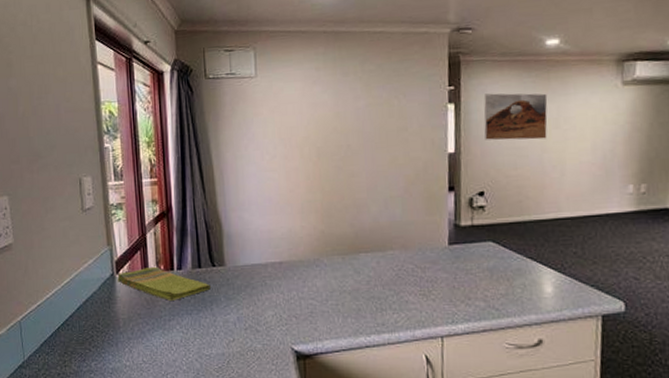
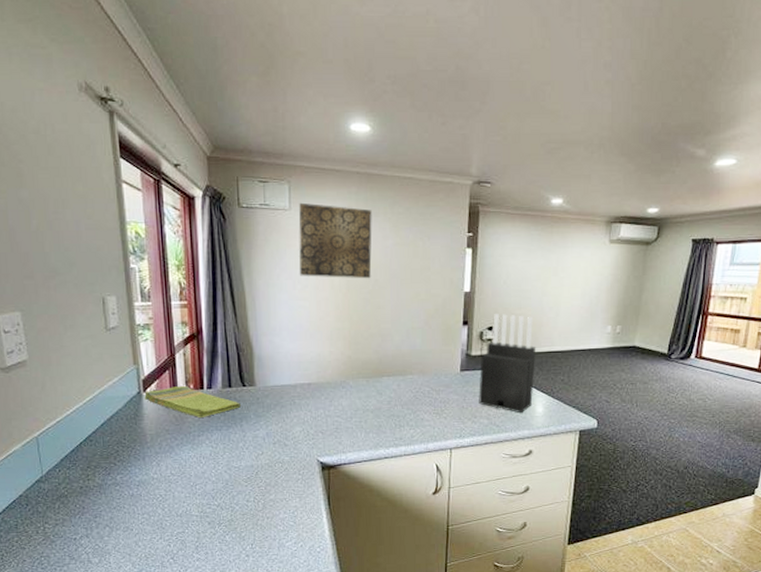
wall art: none [265,68,343,146] -> present [299,202,372,279]
knife block: none [472,176,539,295] -> present [479,314,536,414]
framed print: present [483,93,548,140] -> none [496,242,550,284]

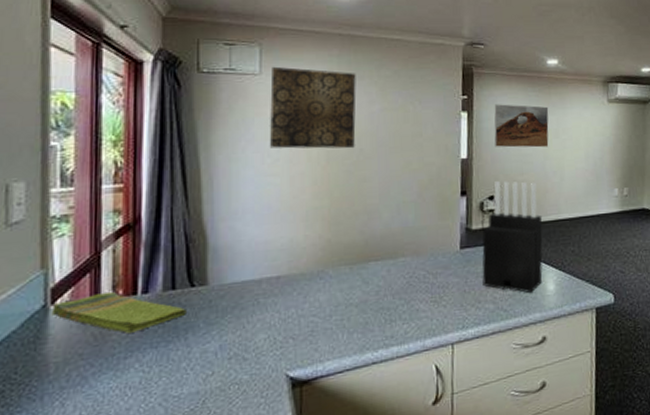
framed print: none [496,242,550,284] -> present [494,104,549,148]

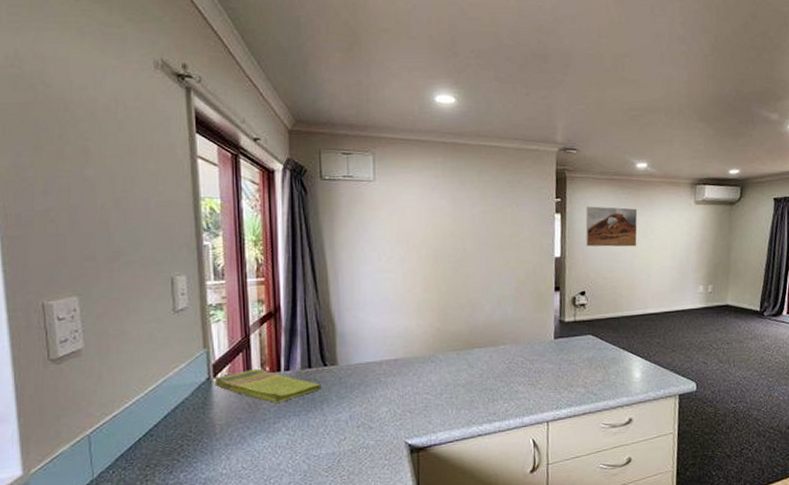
wall art: present [269,66,356,149] -> none [383,173,460,248]
knife block: present [482,181,543,294] -> none [574,278,630,380]

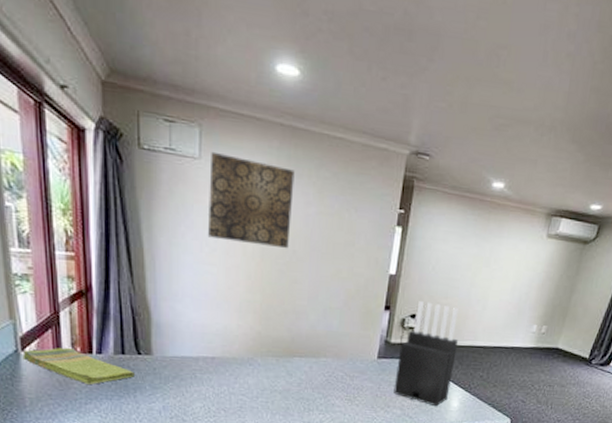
wall art: none [383,173,460,248] -> present [207,151,295,249]
knife block: none [574,278,630,380] -> present [393,301,459,407]
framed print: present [585,206,638,247] -> none [424,223,485,275]

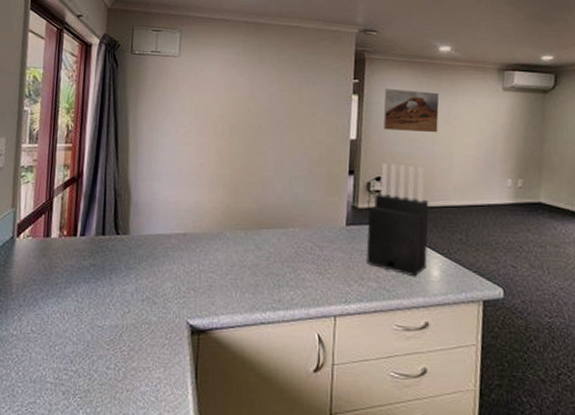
dish towel: present [22,347,135,384] -> none [17,231,112,267]
wall art: present [207,151,295,249] -> none [183,49,258,125]
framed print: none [424,223,485,275] -> present [383,89,440,133]

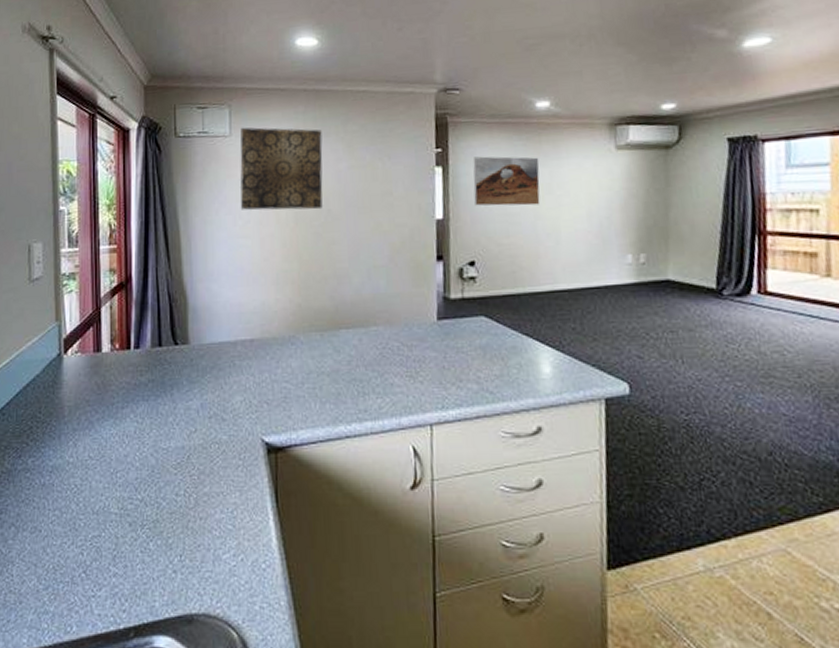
wall art: none [183,49,258,125] -> present [240,127,323,210]
knife block: present [366,163,429,277] -> none [462,244,536,376]

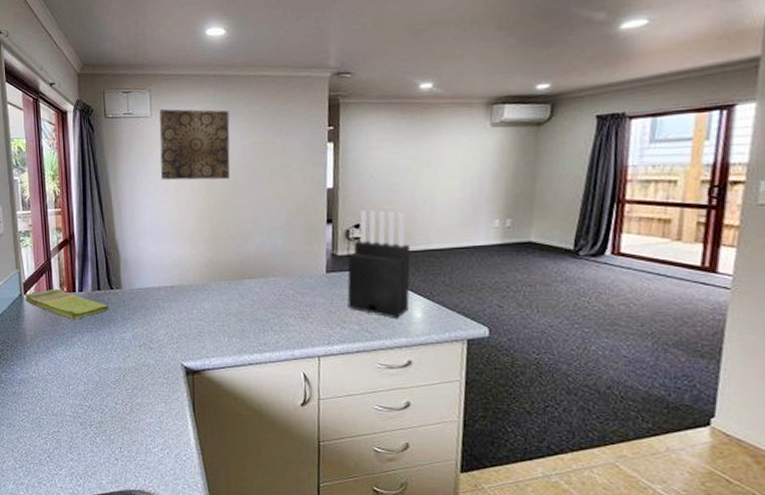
dish towel: none [65,345,171,385] -> present [25,288,109,319]
knife block: none [462,244,536,376] -> present [347,210,411,319]
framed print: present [473,156,540,206] -> none [360,133,420,177]

